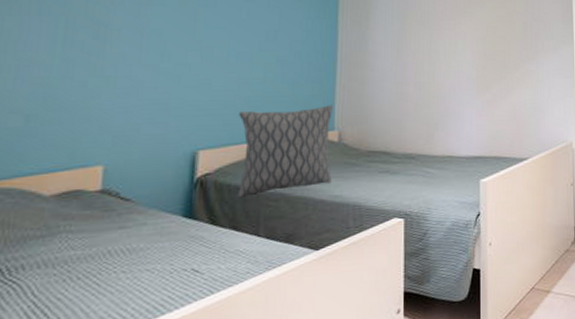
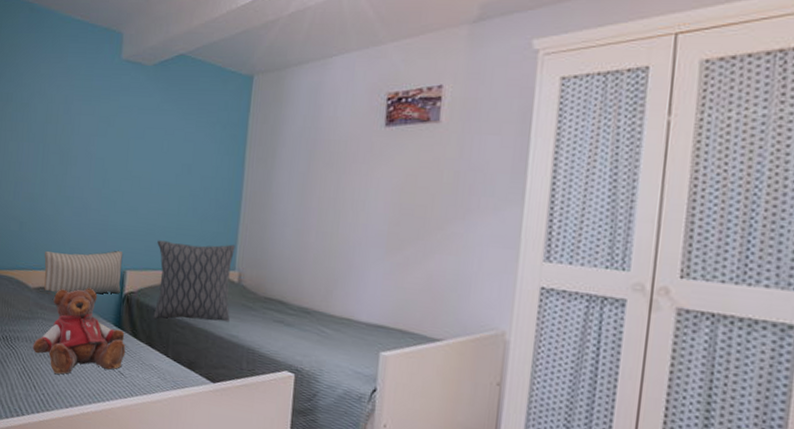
teddy bear: none [50,179,201,298] -> present [32,287,126,375]
pillow: none [69,129,192,205] -> present [44,250,123,300]

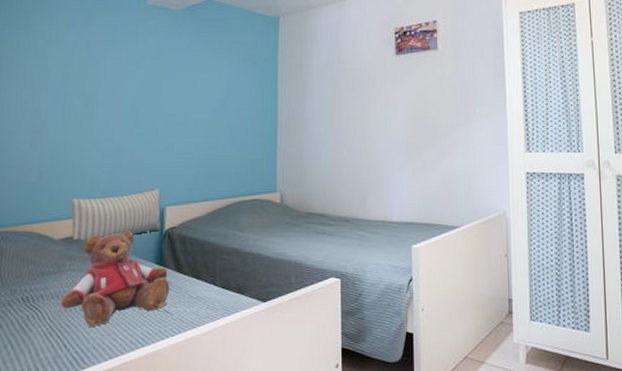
pillow: present [153,240,235,322] -> none [197,168,275,251]

